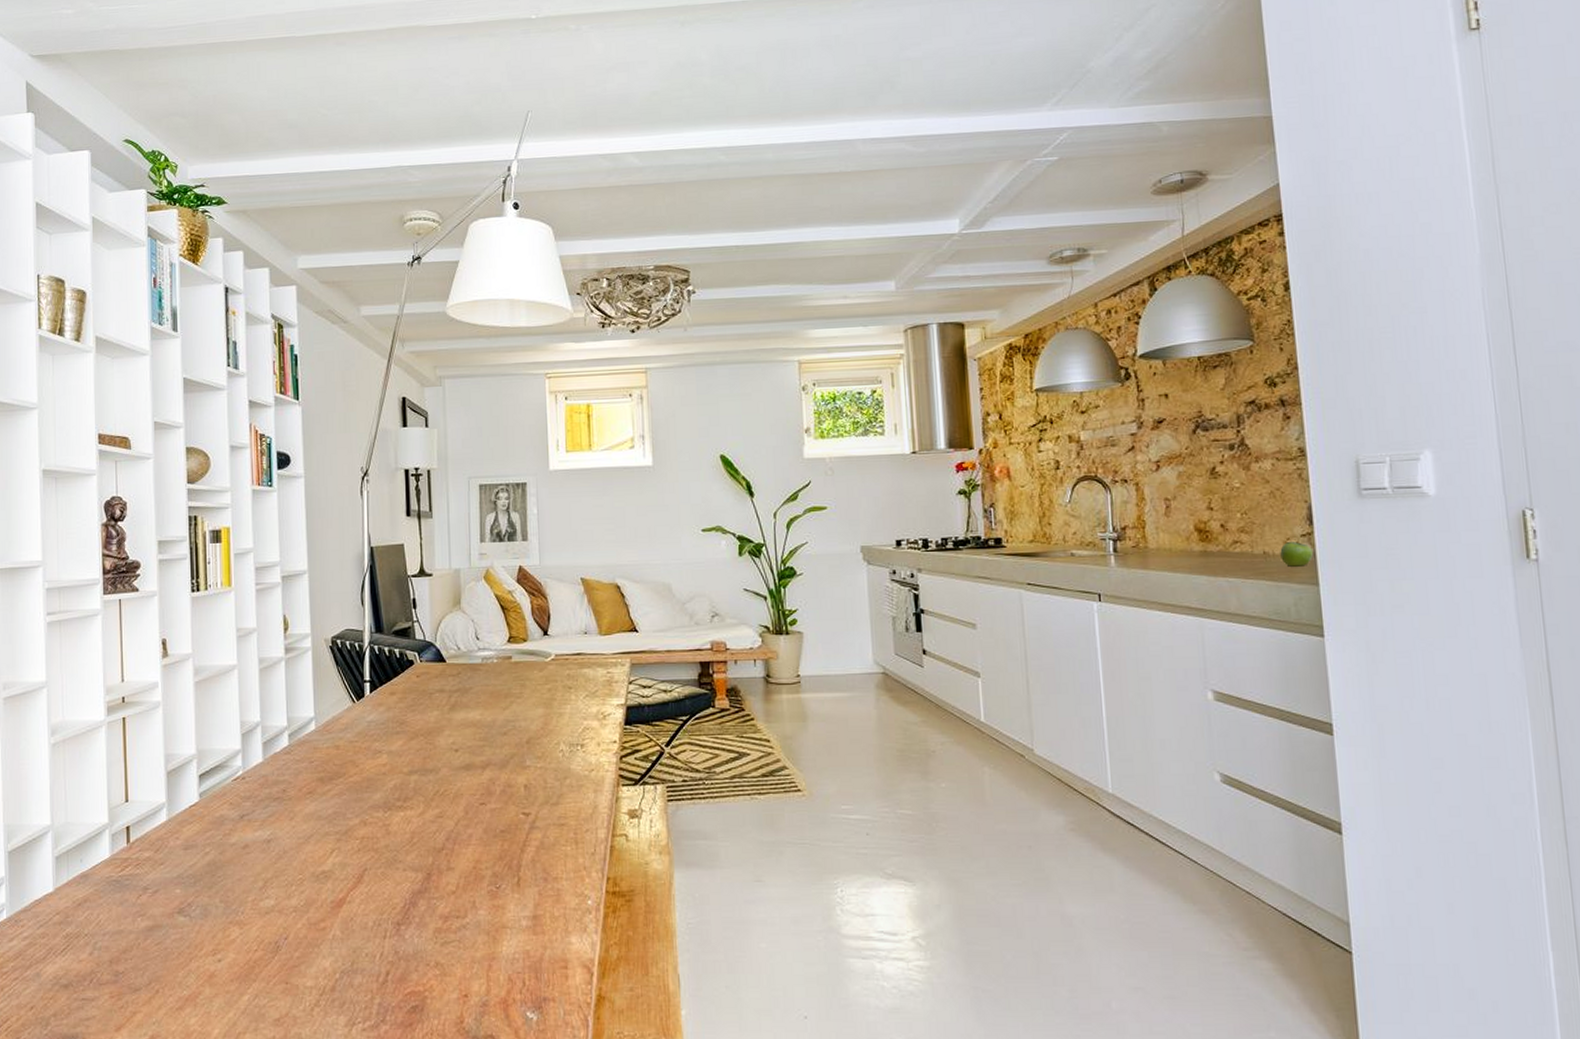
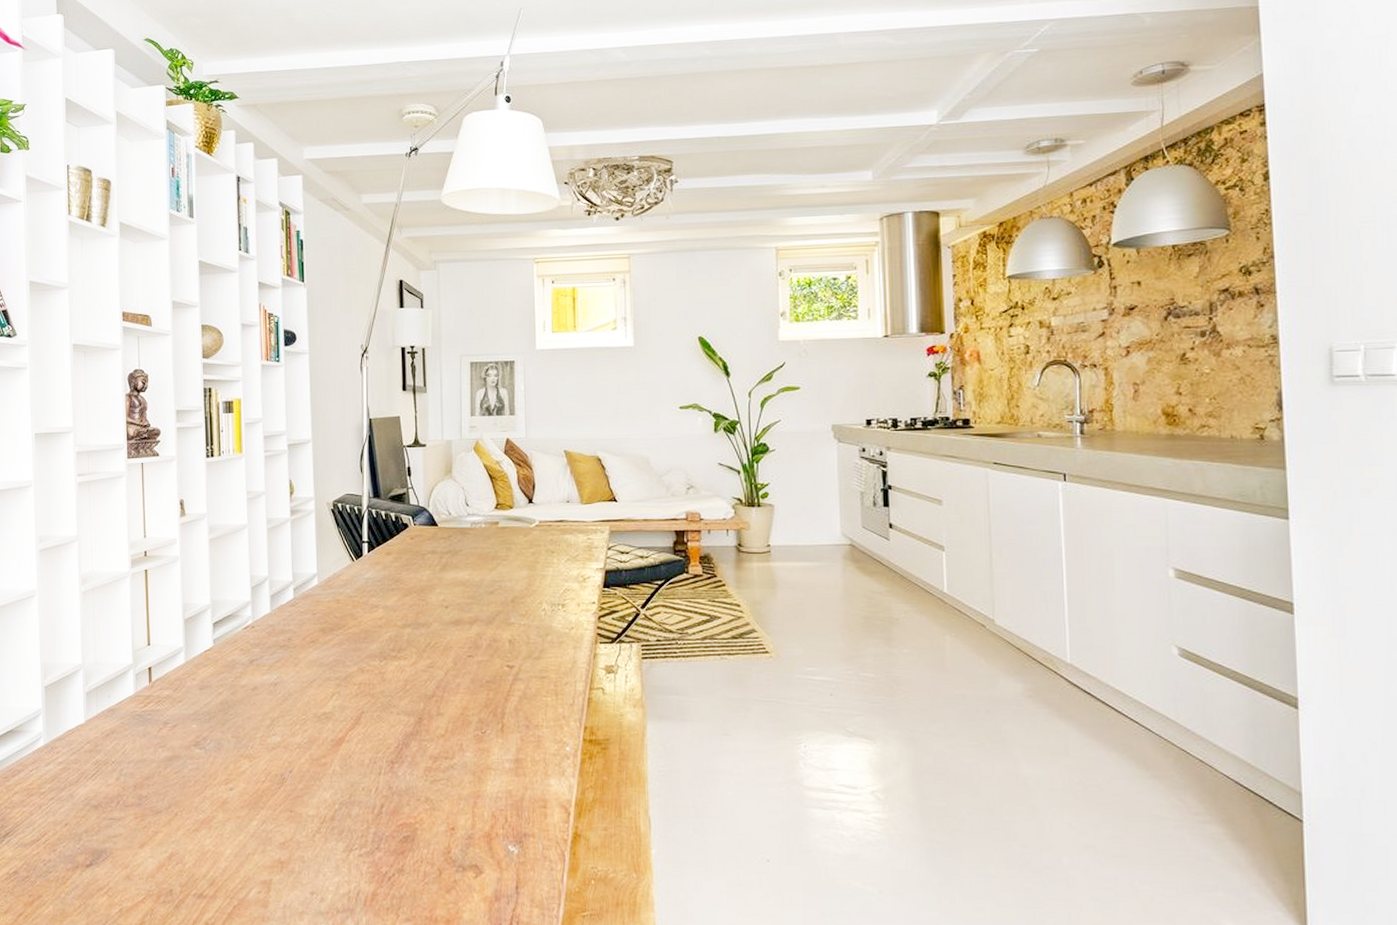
fruit: present [1280,541,1314,567] -> none [1248,426,1282,451]

